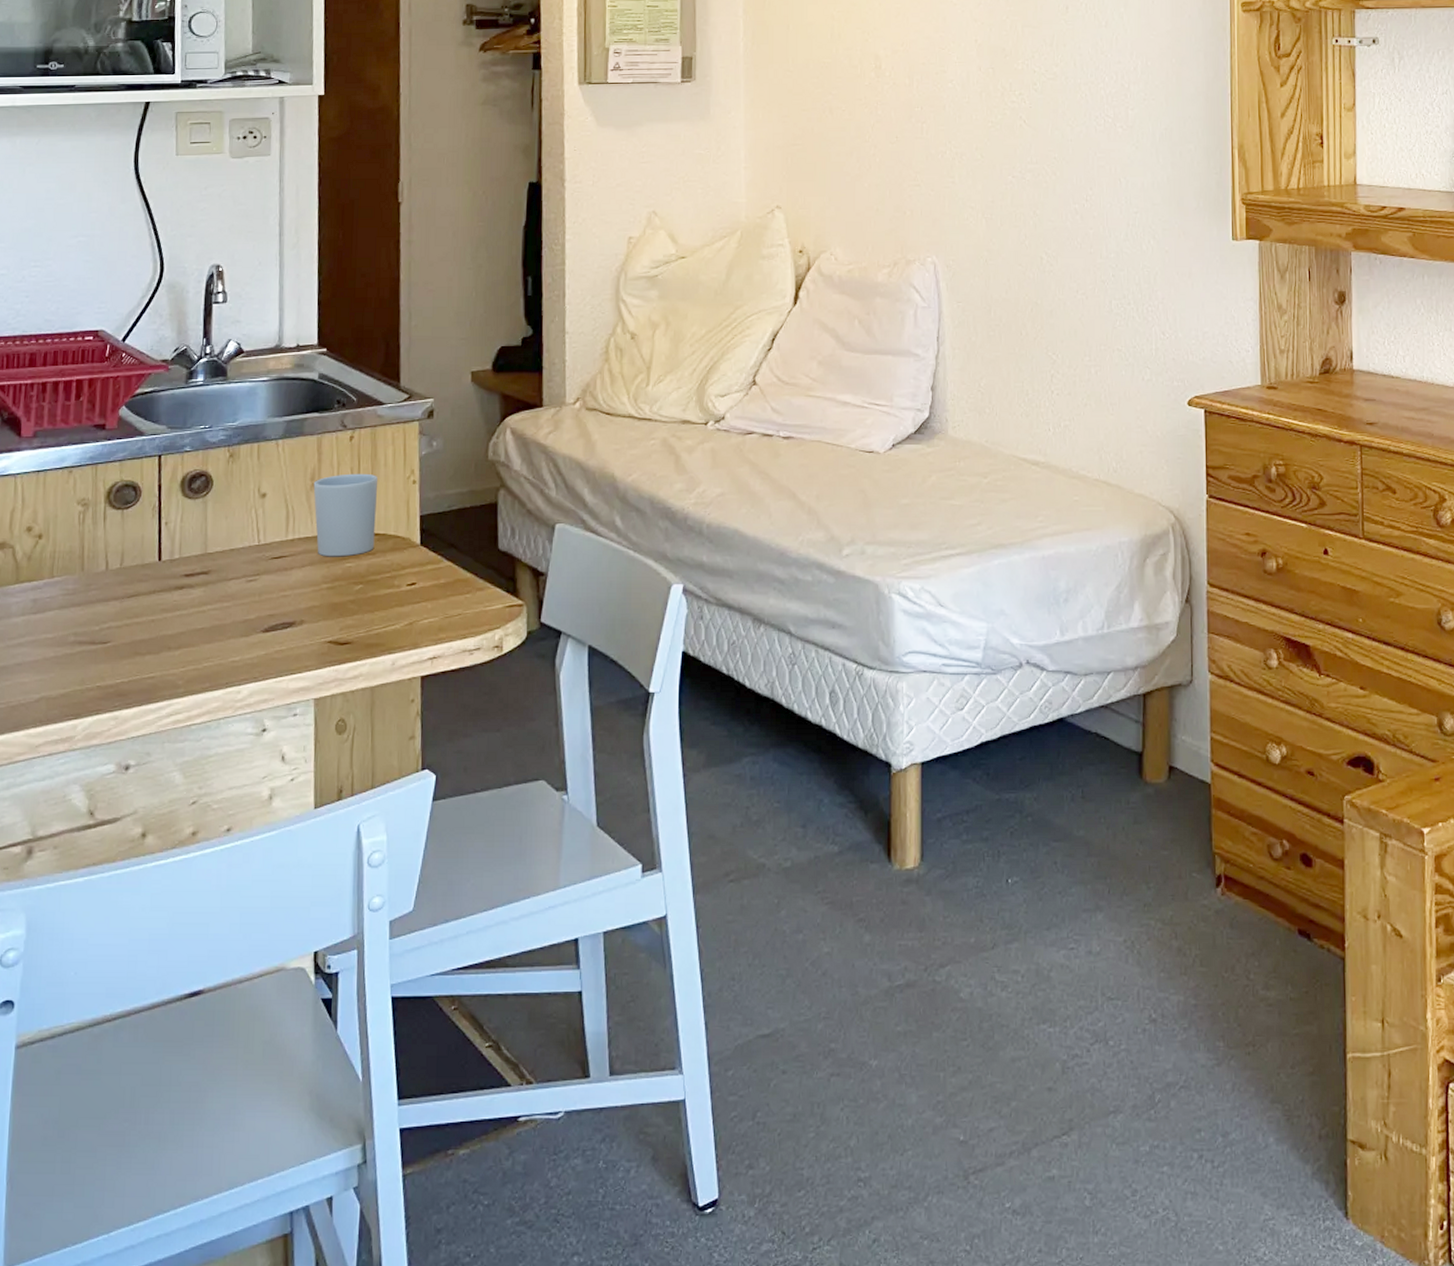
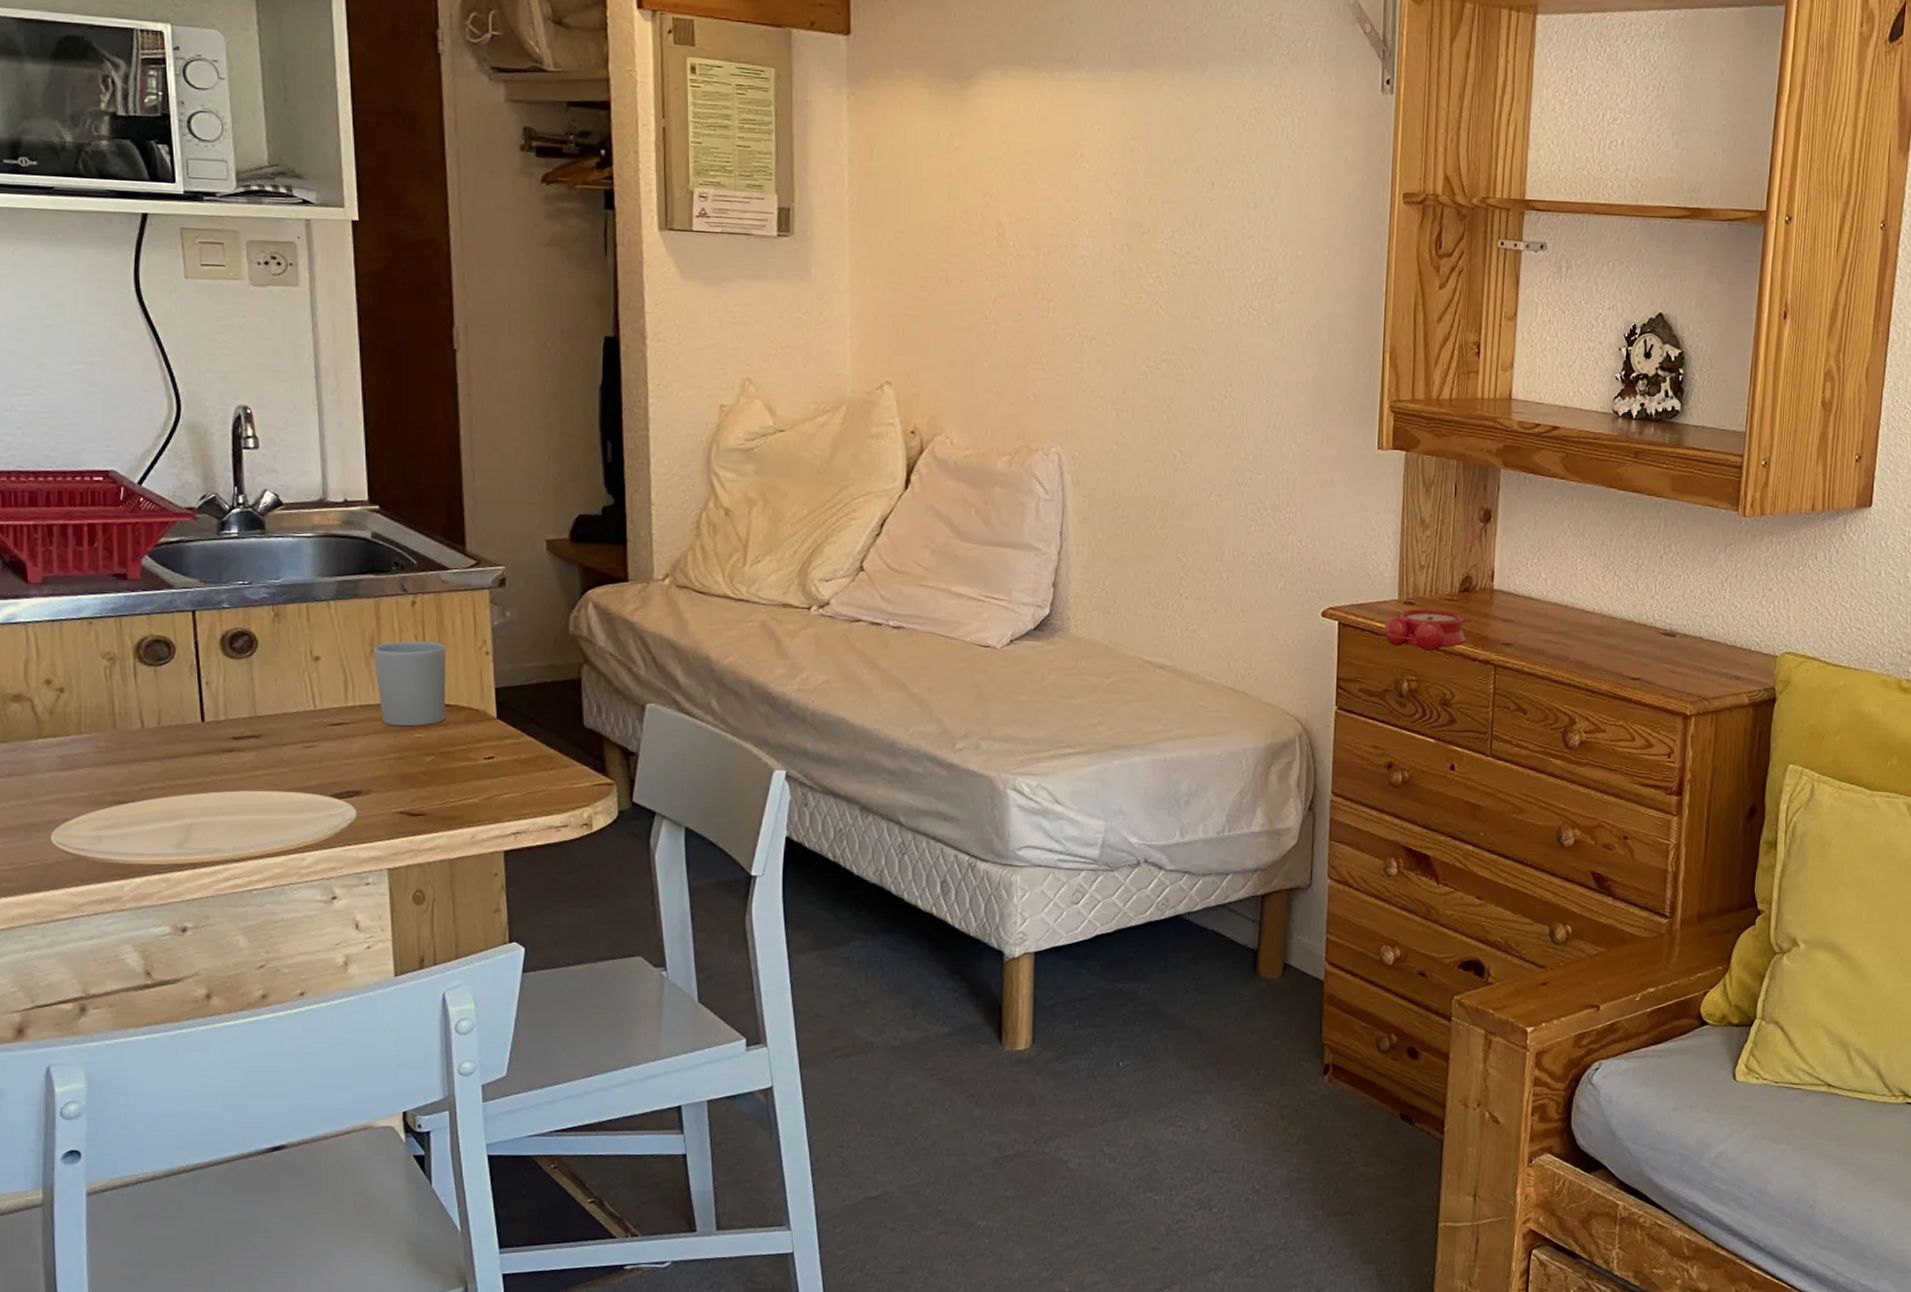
plate: none [17,625,291,702] -> present [51,790,358,865]
alarm clock: none [1249,392,1335,435] -> present [1384,609,1473,652]

